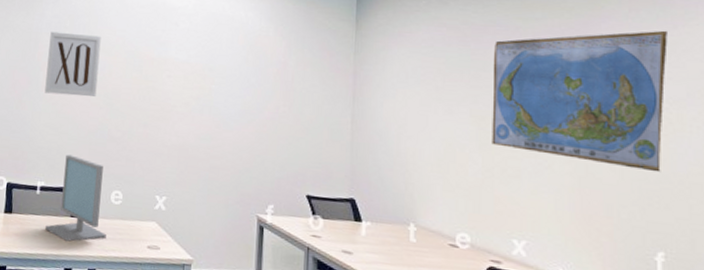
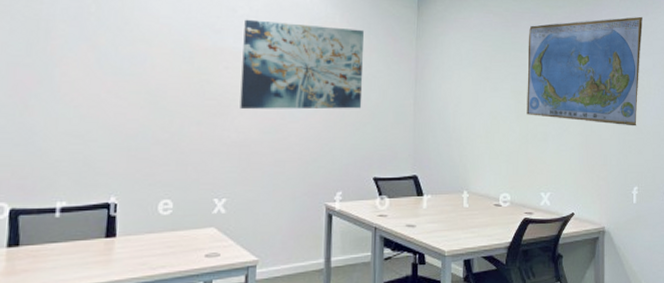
wall art: present [44,31,101,97] -> none [62,18,140,96]
computer monitor: present [45,154,106,242] -> none [70,165,153,267]
wall art: none [180,32,298,123] -> present [240,19,364,110]

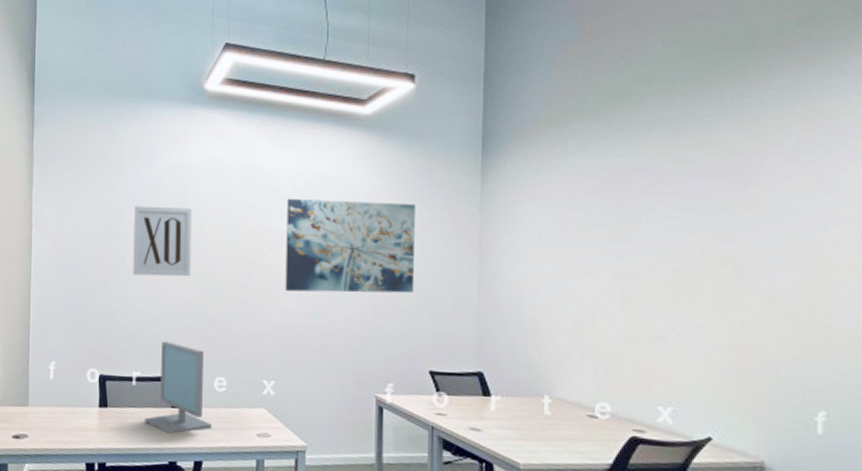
wall art: none [62,18,140,96] -> present [133,206,192,277]
computer monitor: none [70,165,153,267] -> present [145,341,212,434]
world map: present [526,16,642,126] -> none [636,164,841,326]

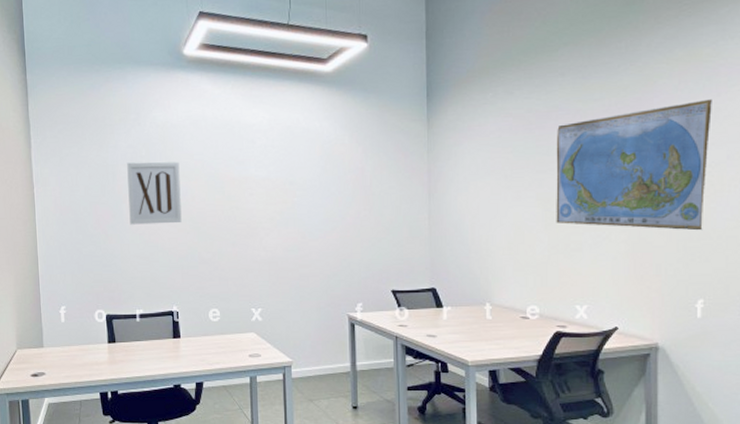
computer monitor: present [145,341,212,434] -> none [150,281,209,361]
wall art: present [285,198,416,294] -> none [263,148,376,230]
world map: none [636,164,841,326] -> present [556,98,712,231]

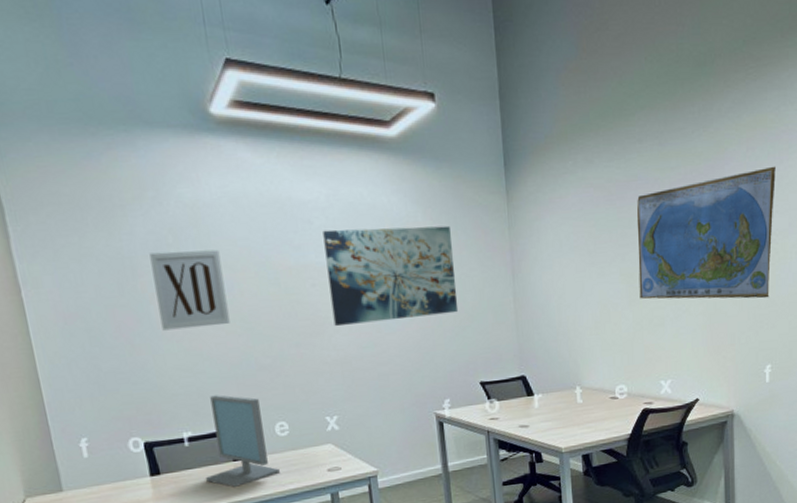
computer monitor: none [150,281,209,361] -> present [206,395,280,487]
wall art: none [263,148,376,230] -> present [323,225,459,326]

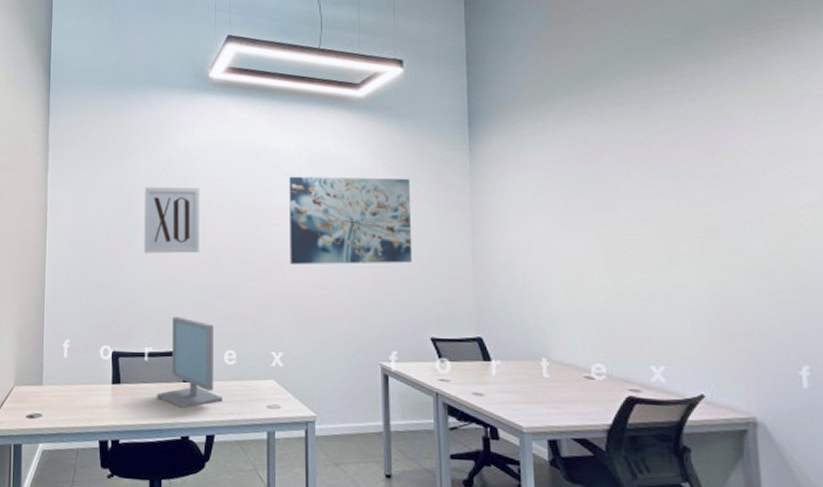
world map: present [636,166,776,299] -> none [616,133,800,283]

